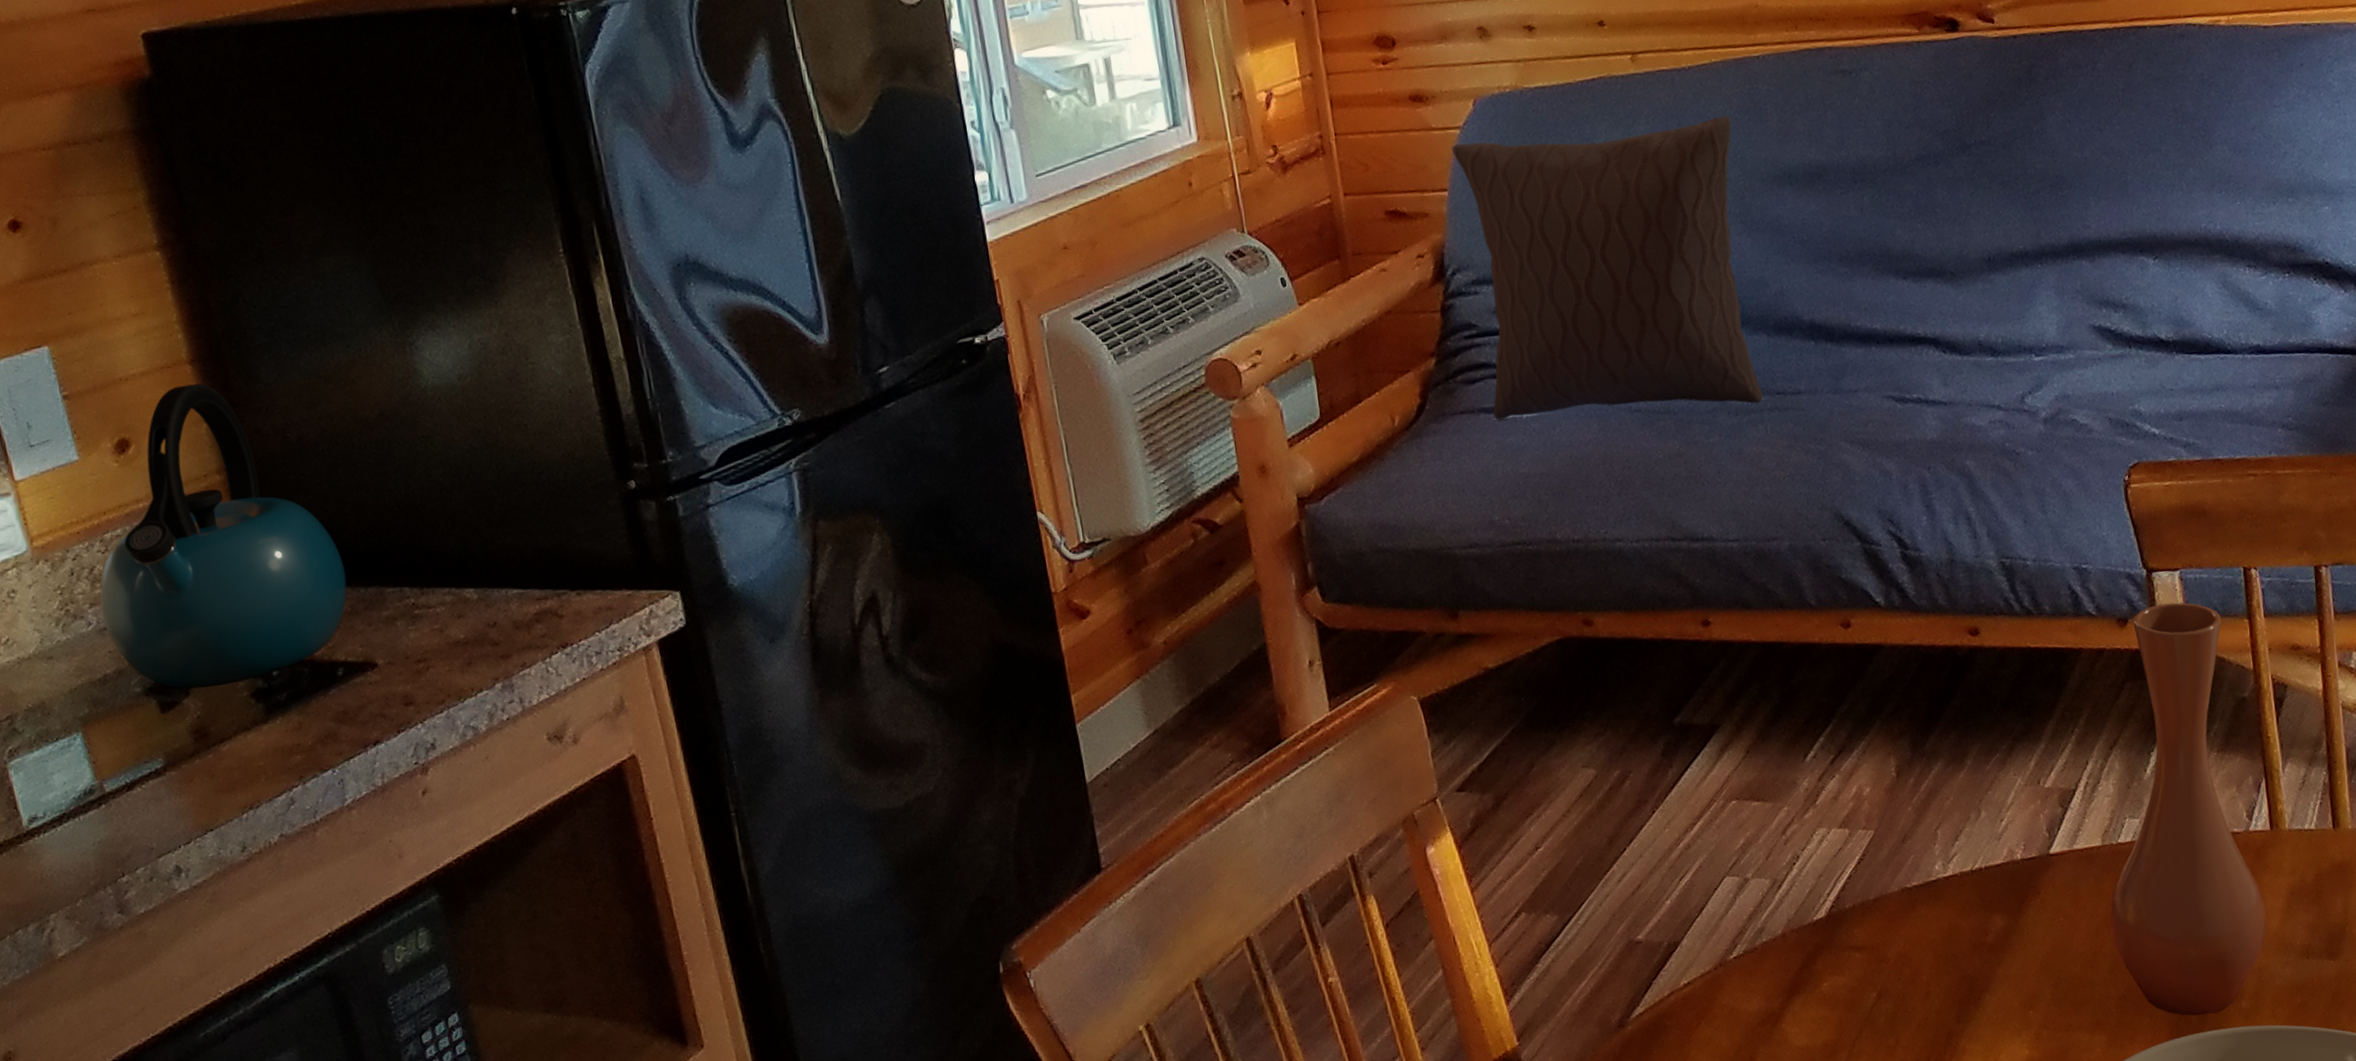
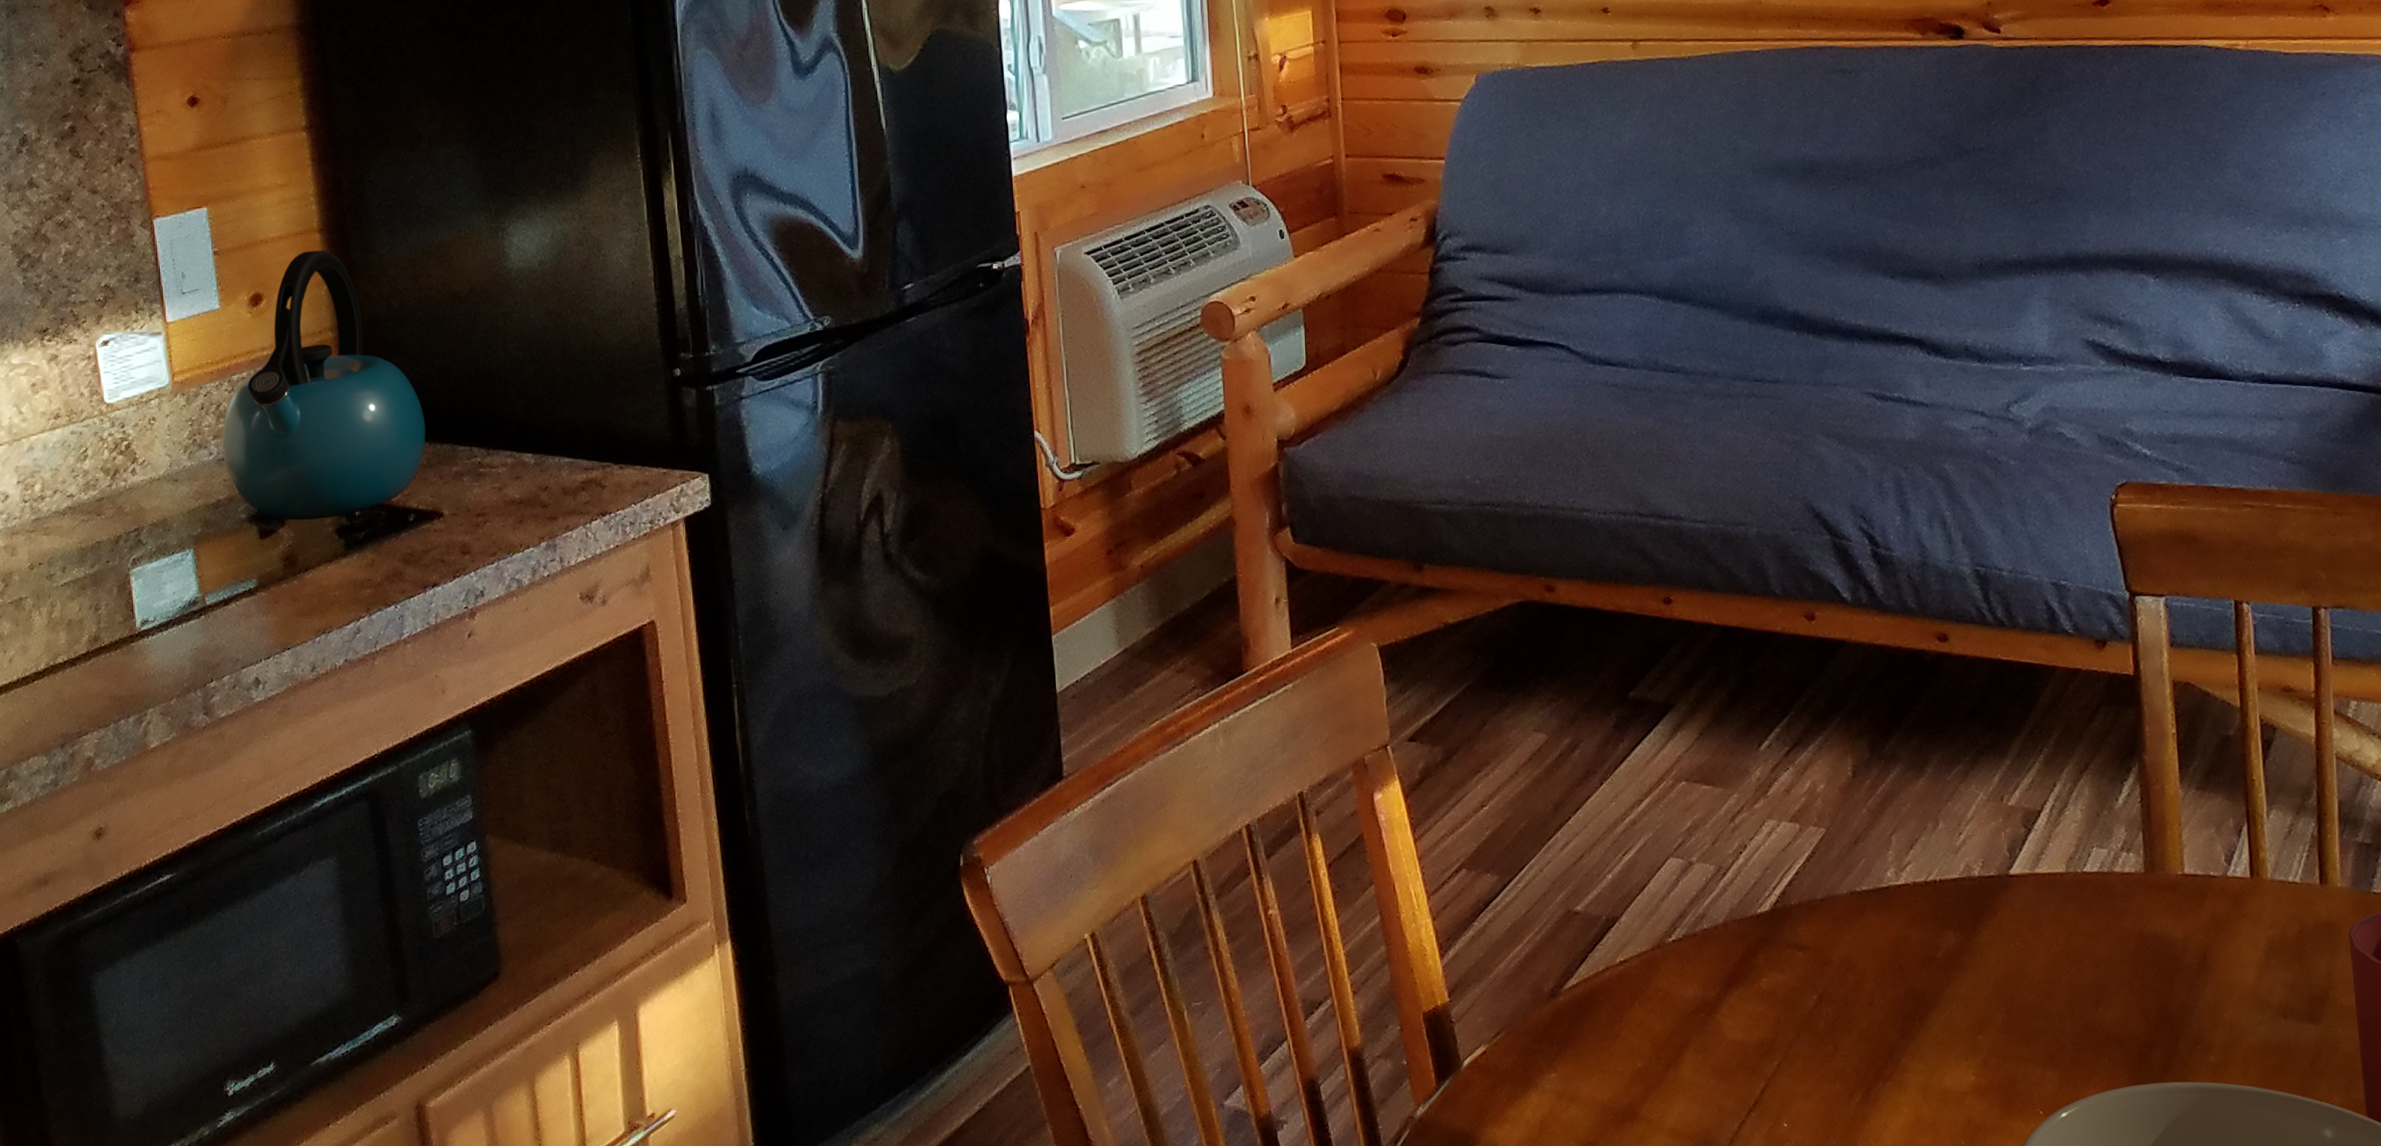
pillow: present [1451,115,1763,421] -> none [1451,106,1740,388]
vase: present [2109,602,2267,1016] -> none [2069,629,2241,1065]

